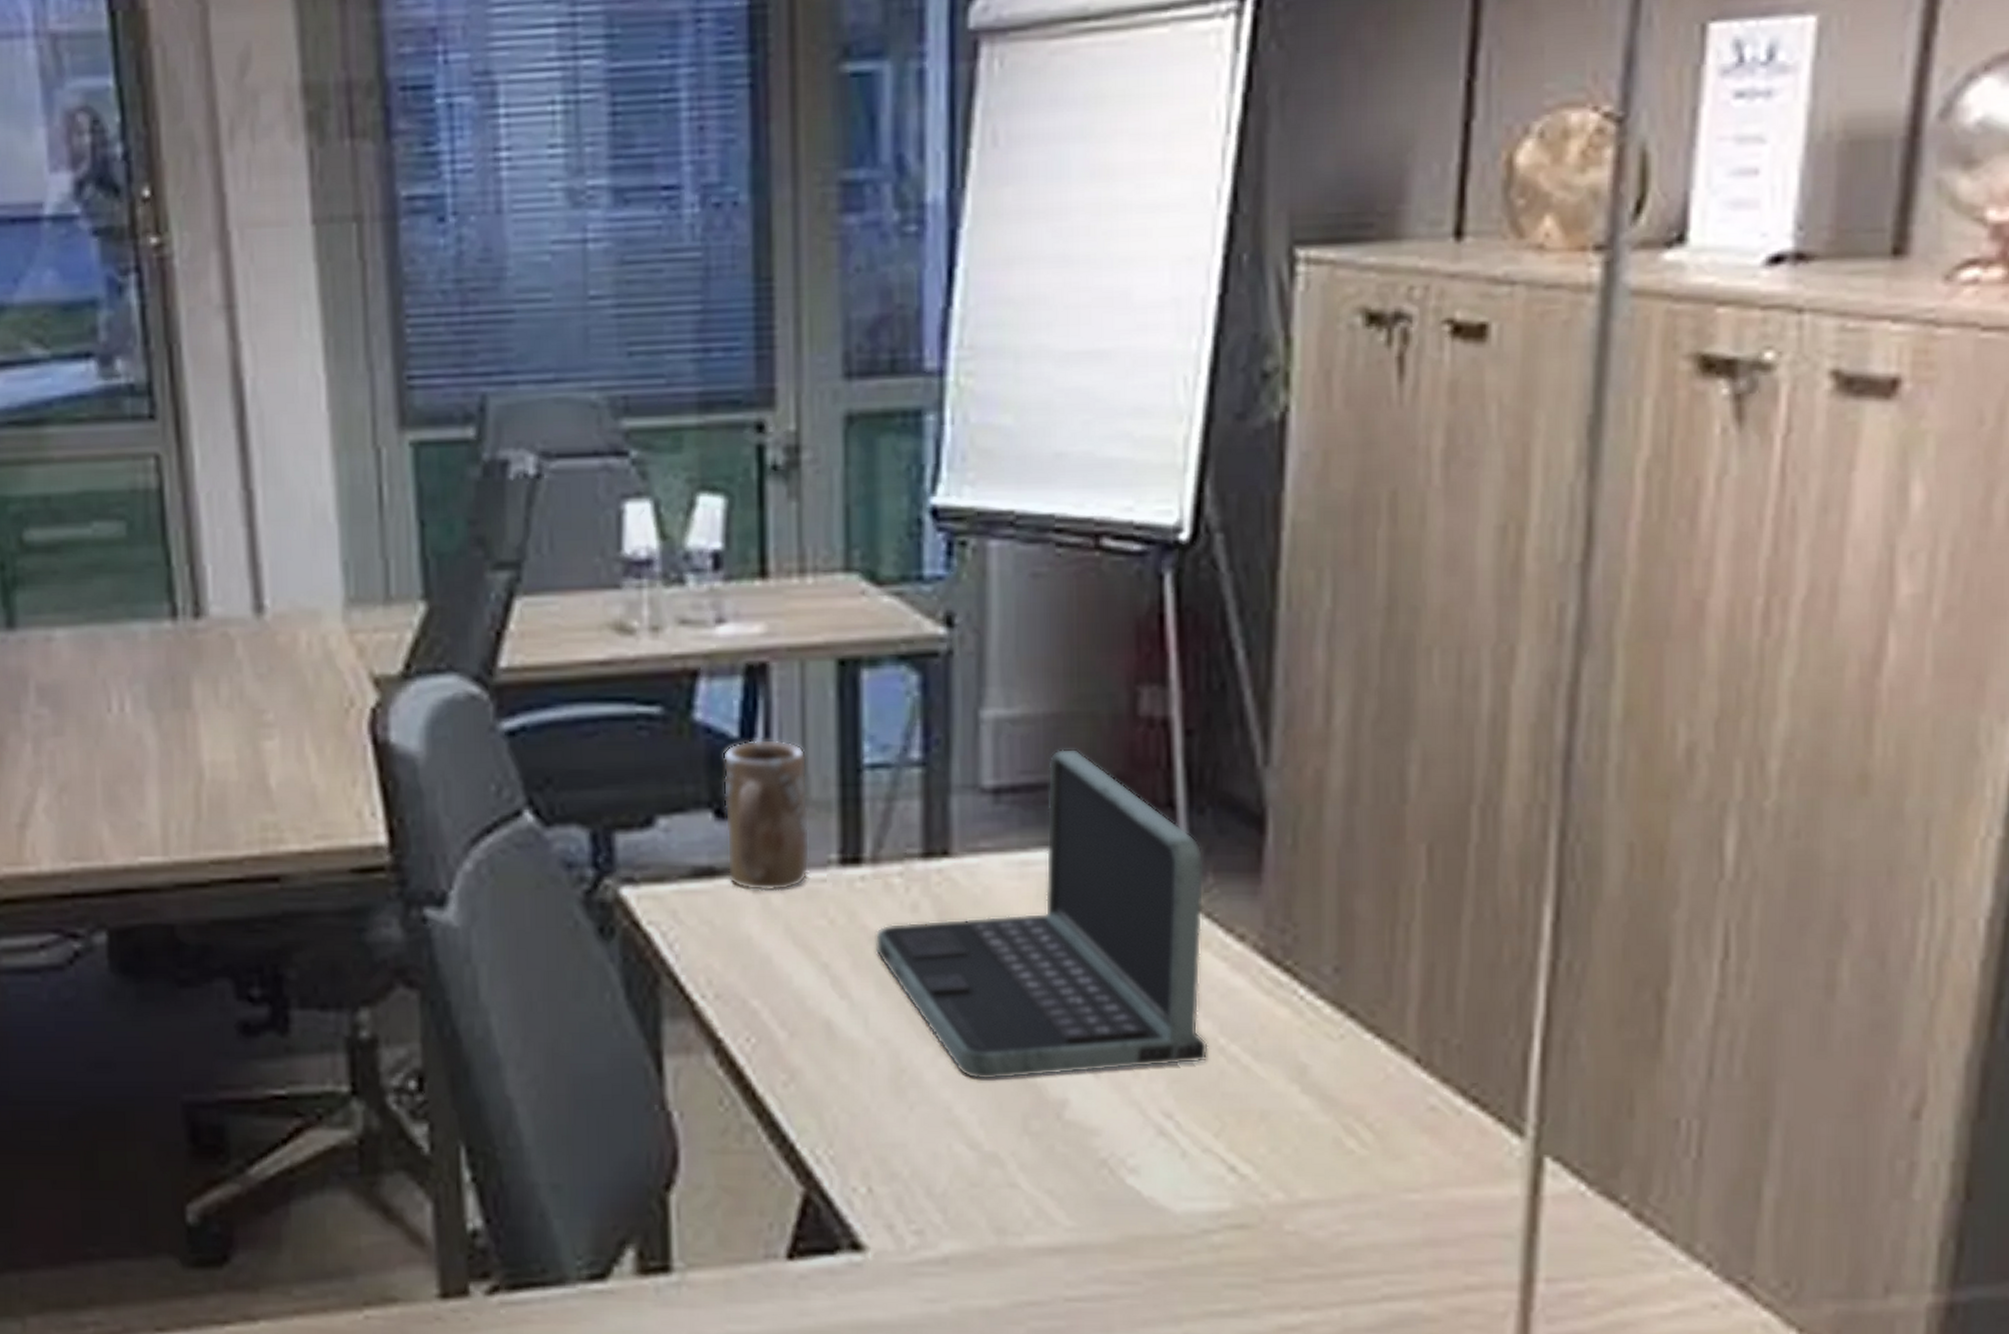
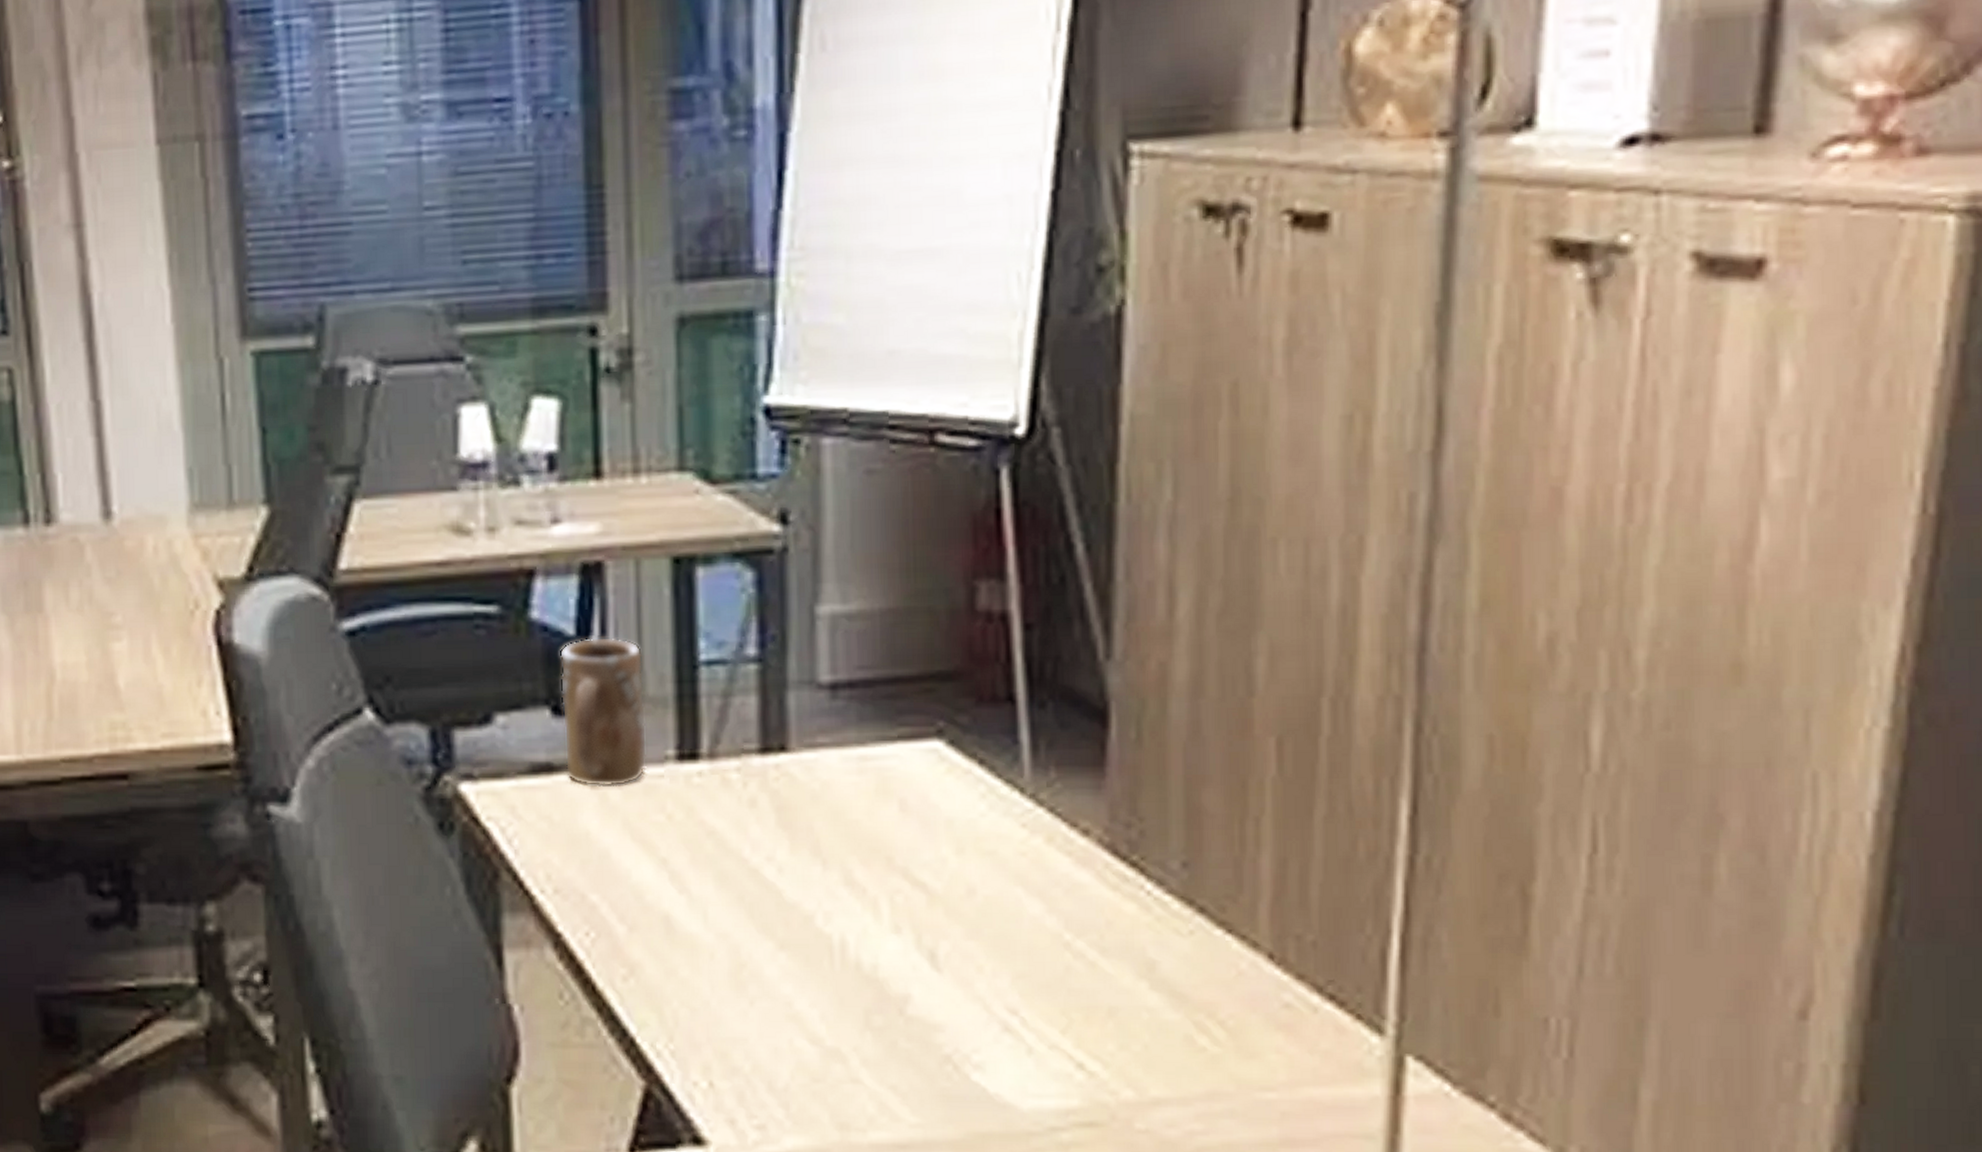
laptop: present [875,748,1208,1081] -> none [713,643,1054,976]

